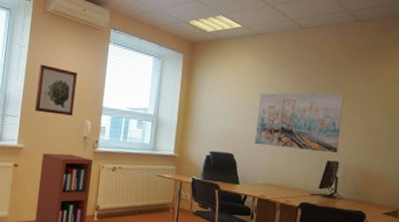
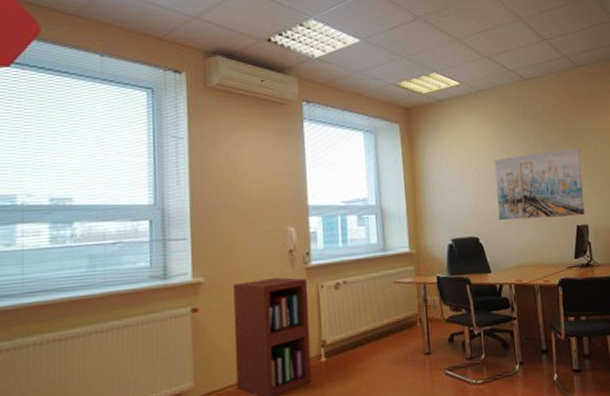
wall art: present [35,64,77,116] -> none [209,160,269,227]

